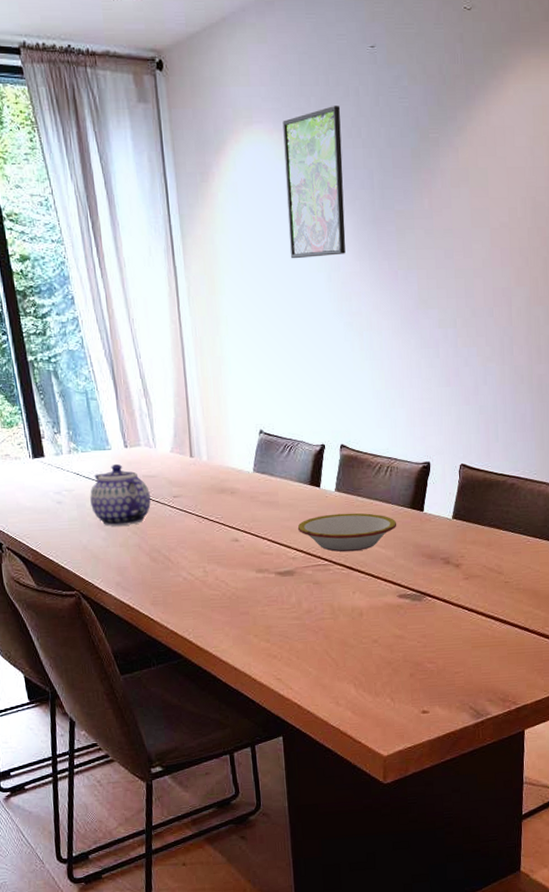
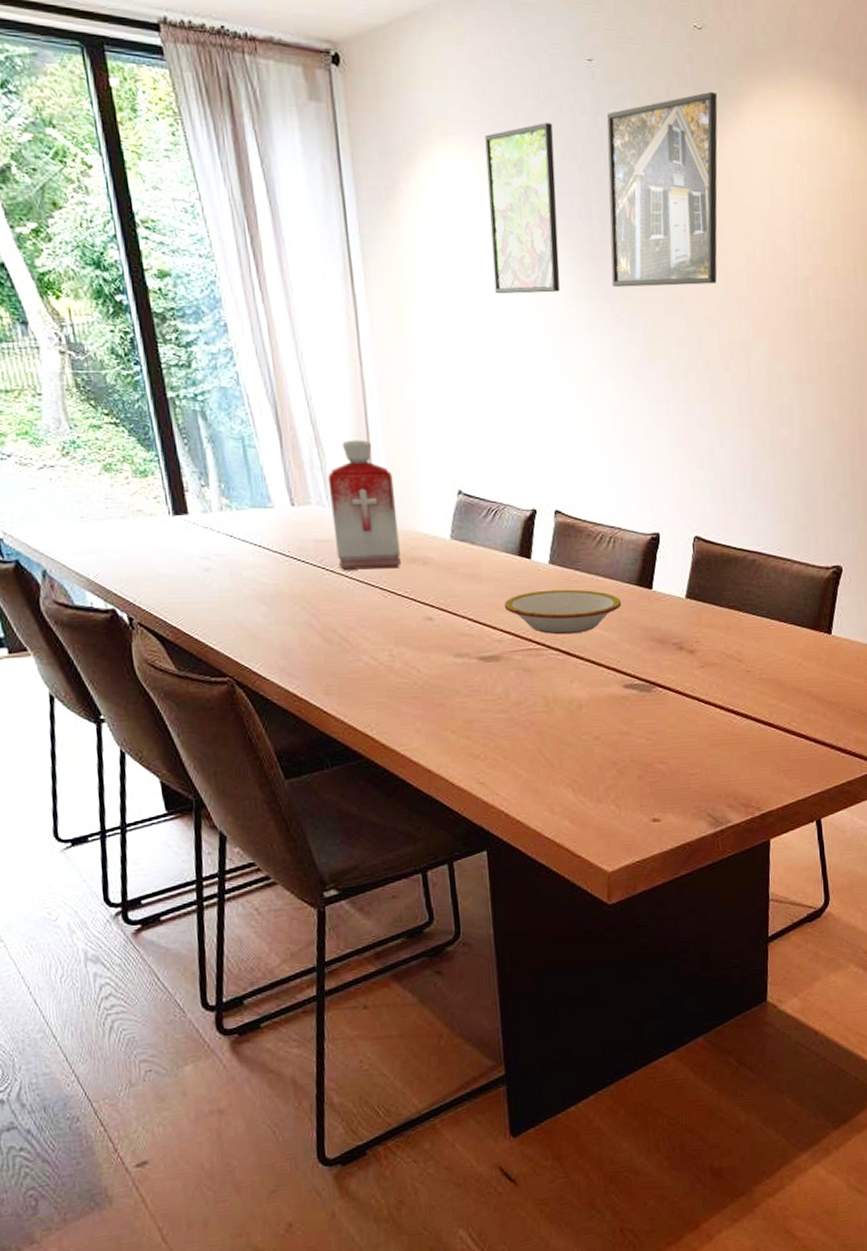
teapot: present [90,463,151,526] -> none [247,524,324,600]
bottle: none [153,390,213,500] -> present [327,440,401,570]
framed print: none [387,65,485,247] -> present [606,91,718,287]

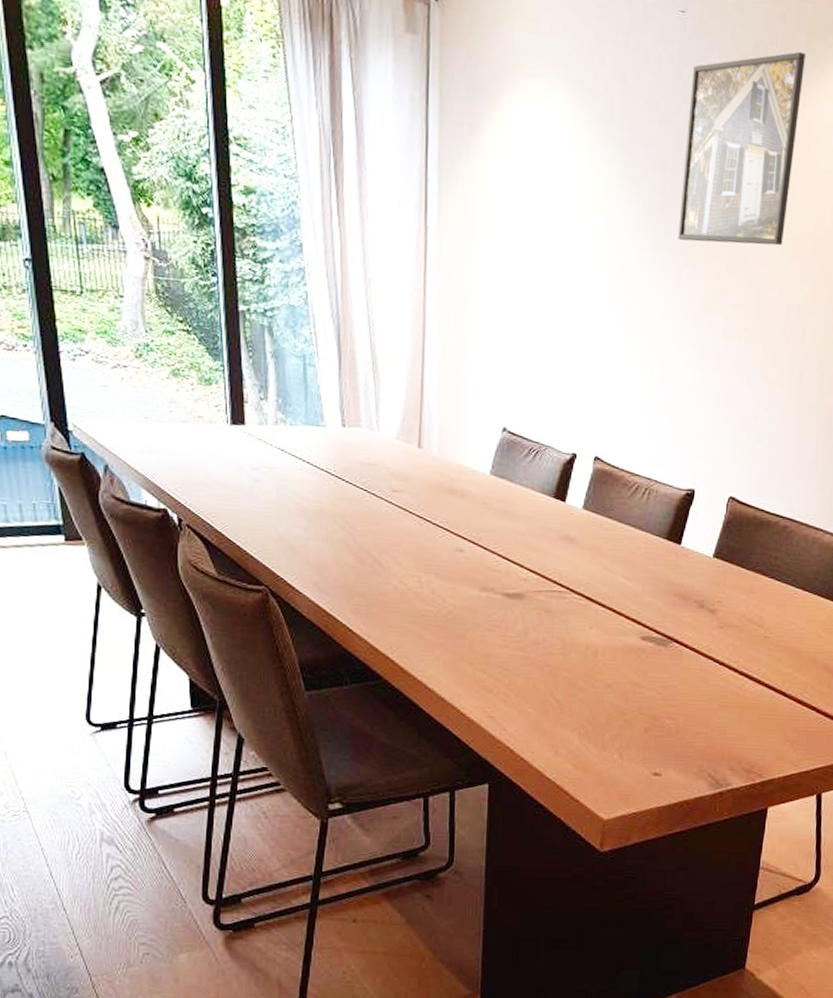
bottle: present [327,440,401,570] -> none [379,367,442,498]
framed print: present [485,123,560,294] -> none [561,71,639,241]
bowl: present [504,589,622,635] -> none [534,534,649,581]

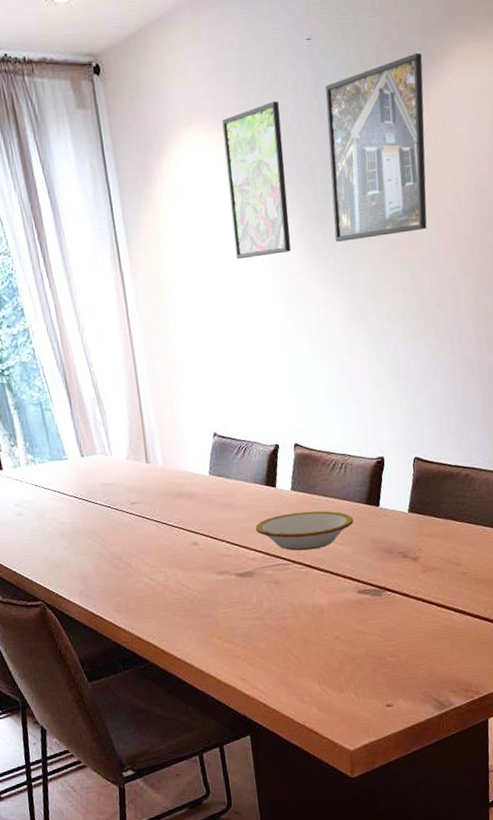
bowl: none [534,534,649,581] -> present [255,511,354,551]
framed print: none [561,71,639,241] -> present [222,101,291,260]

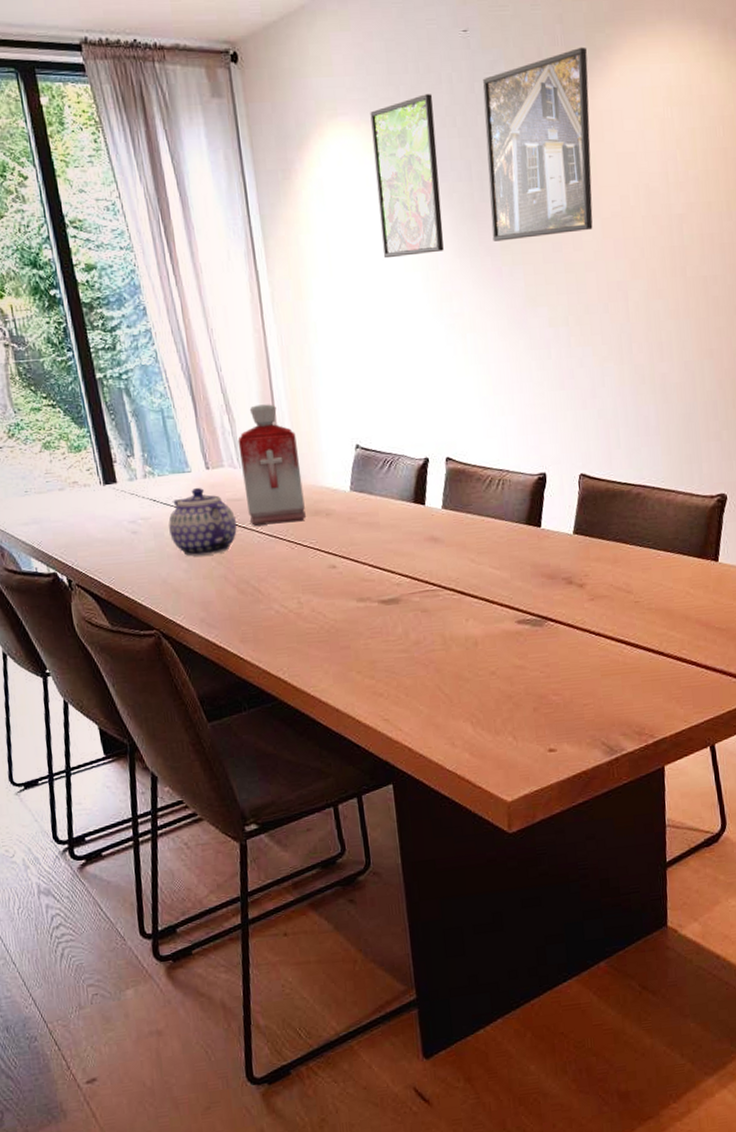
teapot: none [49,473,110,536] -> present [168,487,237,557]
bottle: none [108,396,170,507] -> present [237,404,306,526]
bowl: present [255,511,354,551] -> none [401,531,512,576]

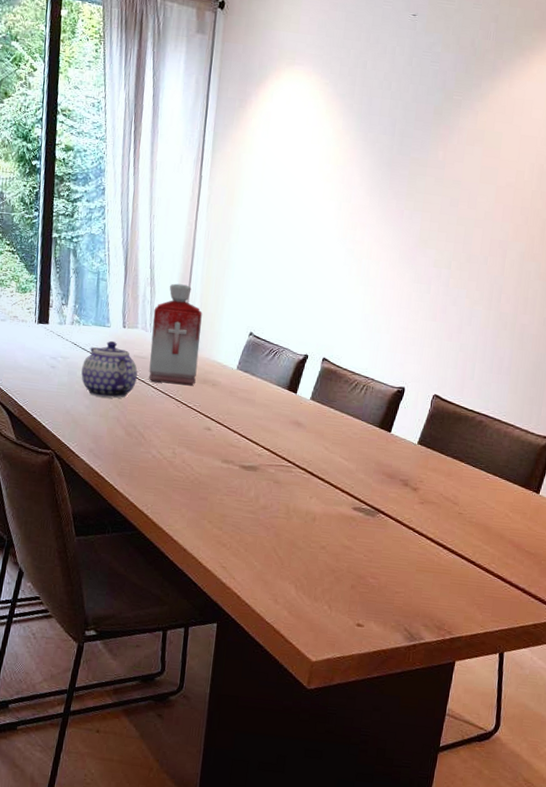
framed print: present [370,94,444,259] -> none [307,60,376,188]
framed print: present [482,47,593,241] -> none [401,44,513,194]

